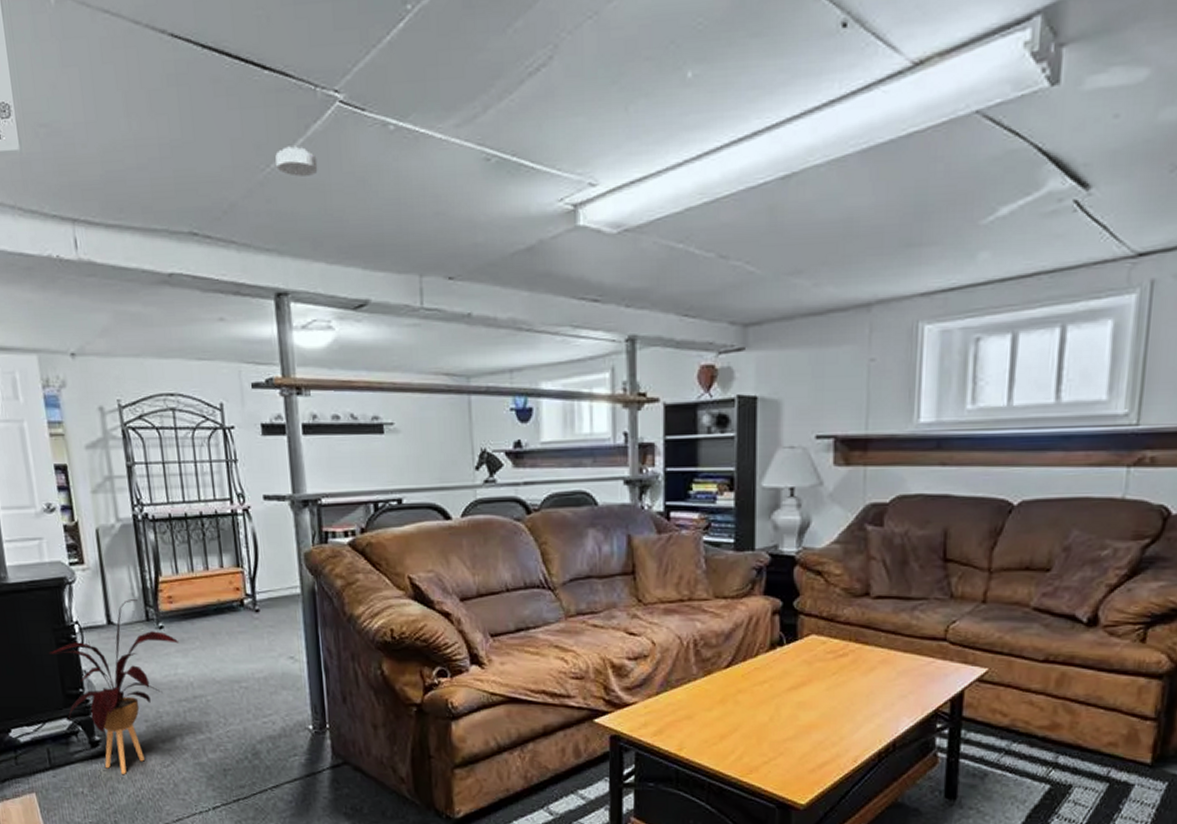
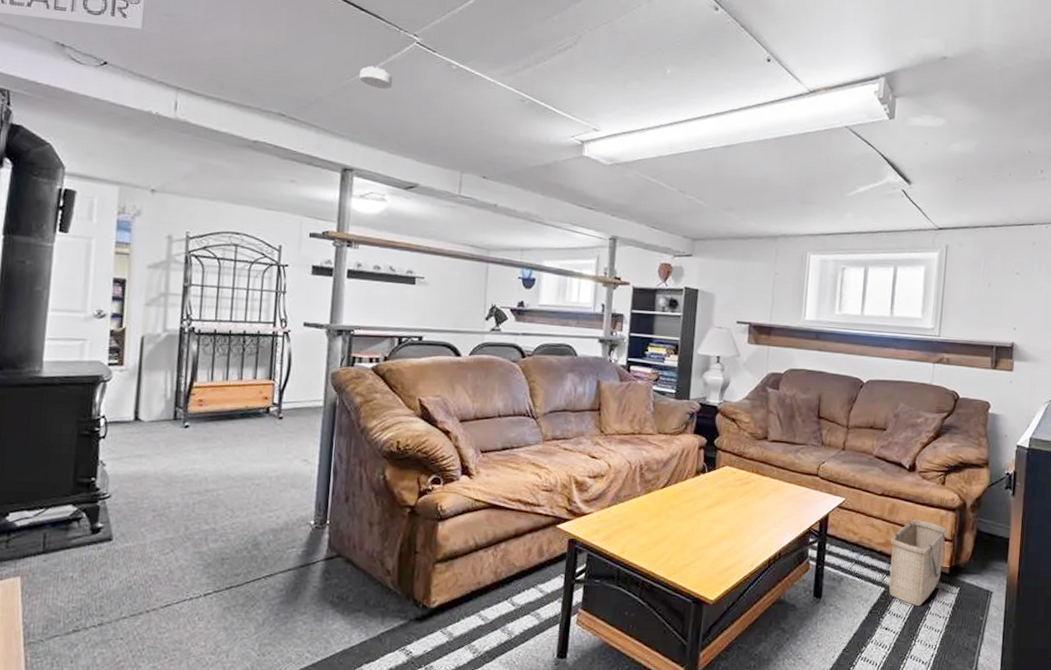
house plant: present [48,599,180,774] -> none [68,400,202,560]
basket: none [1057,691,1147,807] -> present [889,519,946,606]

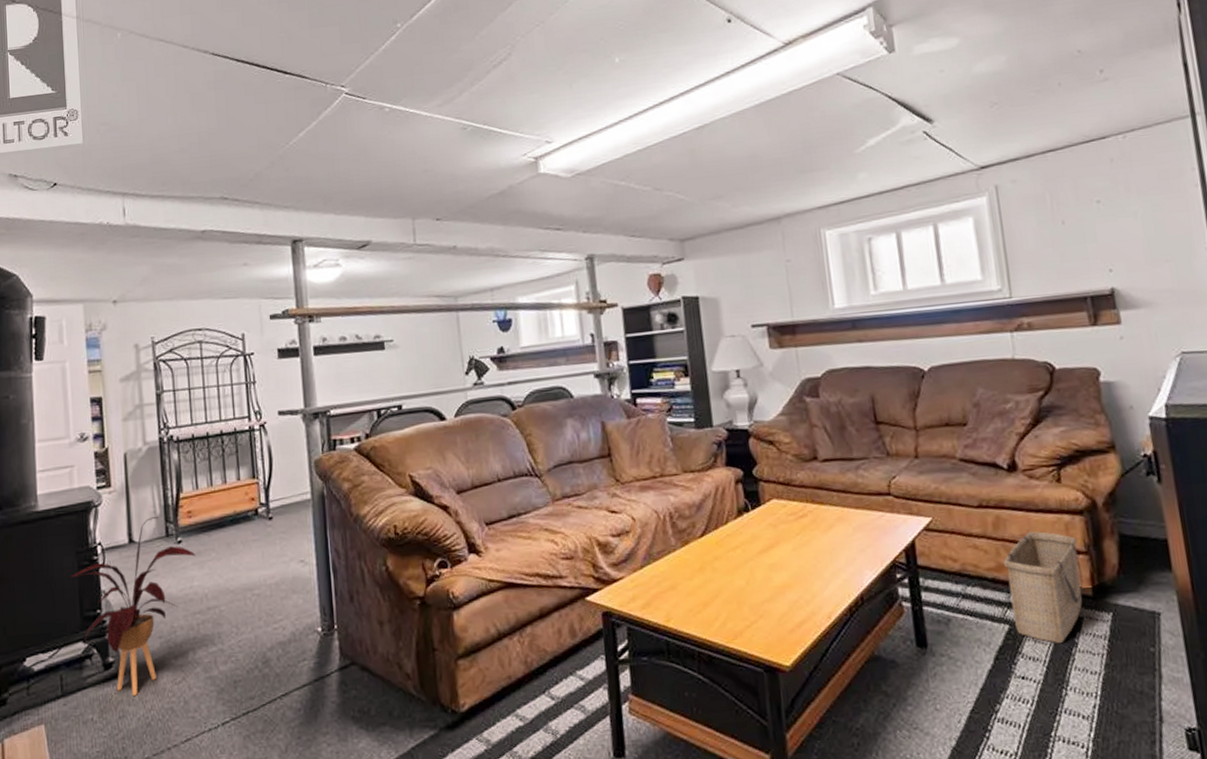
house plant: none [68,400,202,560] -> present [70,517,196,696]
smoke detector: present [359,66,393,89] -> none [293,127,328,150]

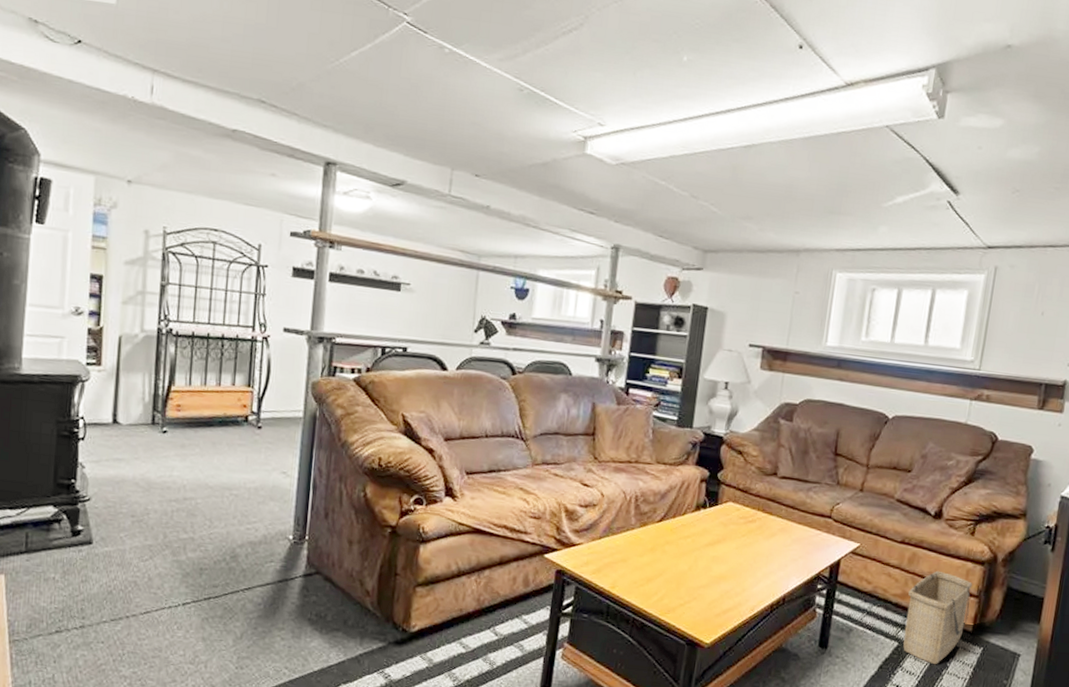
house plant: present [70,517,196,696] -> none [47,403,180,564]

